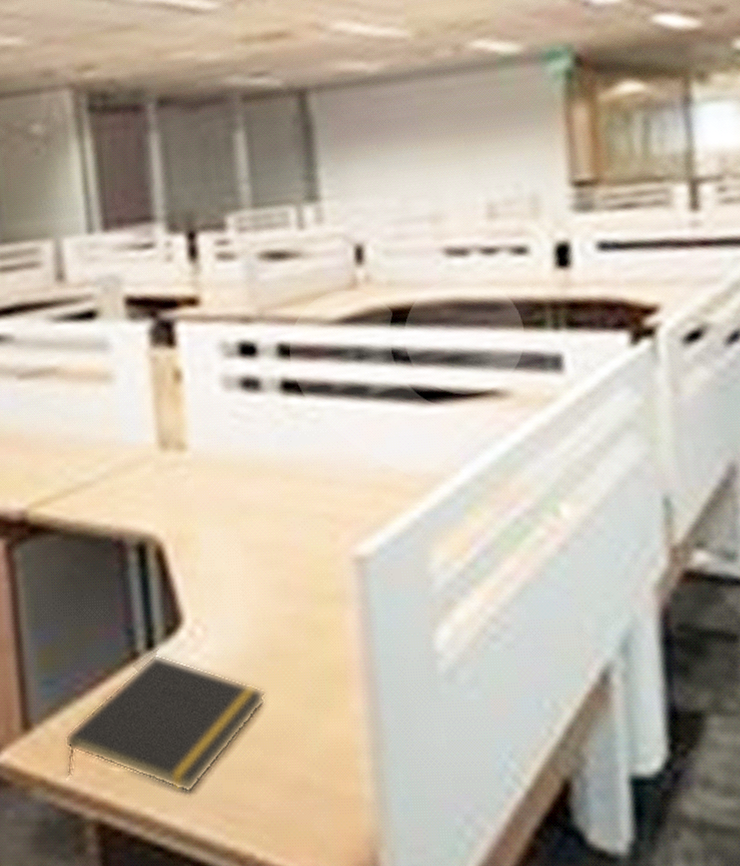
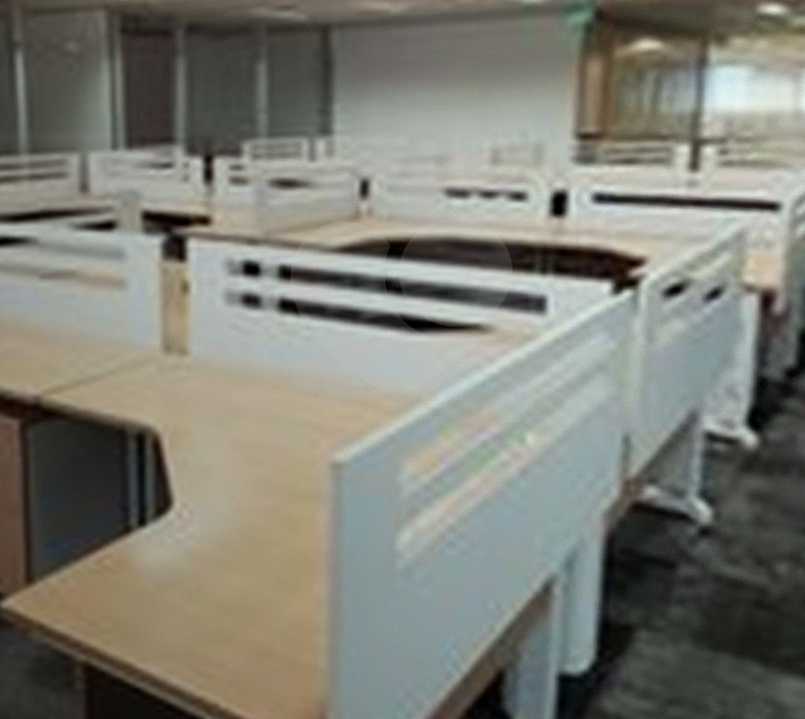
notepad: present [64,654,266,794] -> none [62,530,240,649]

